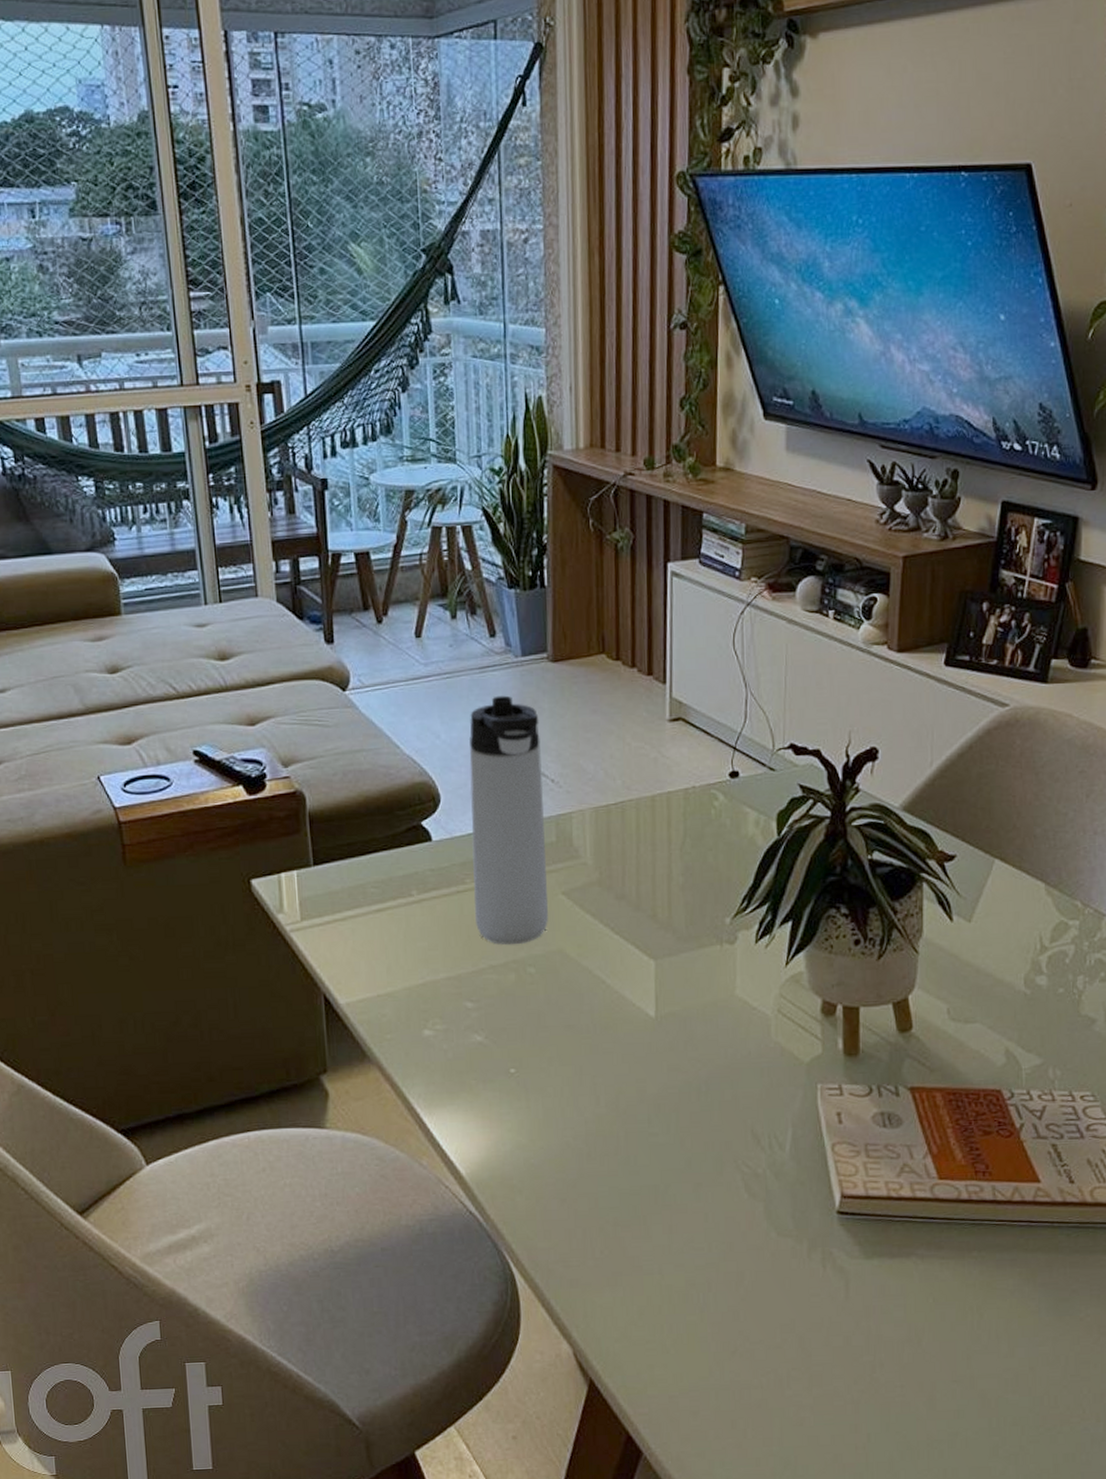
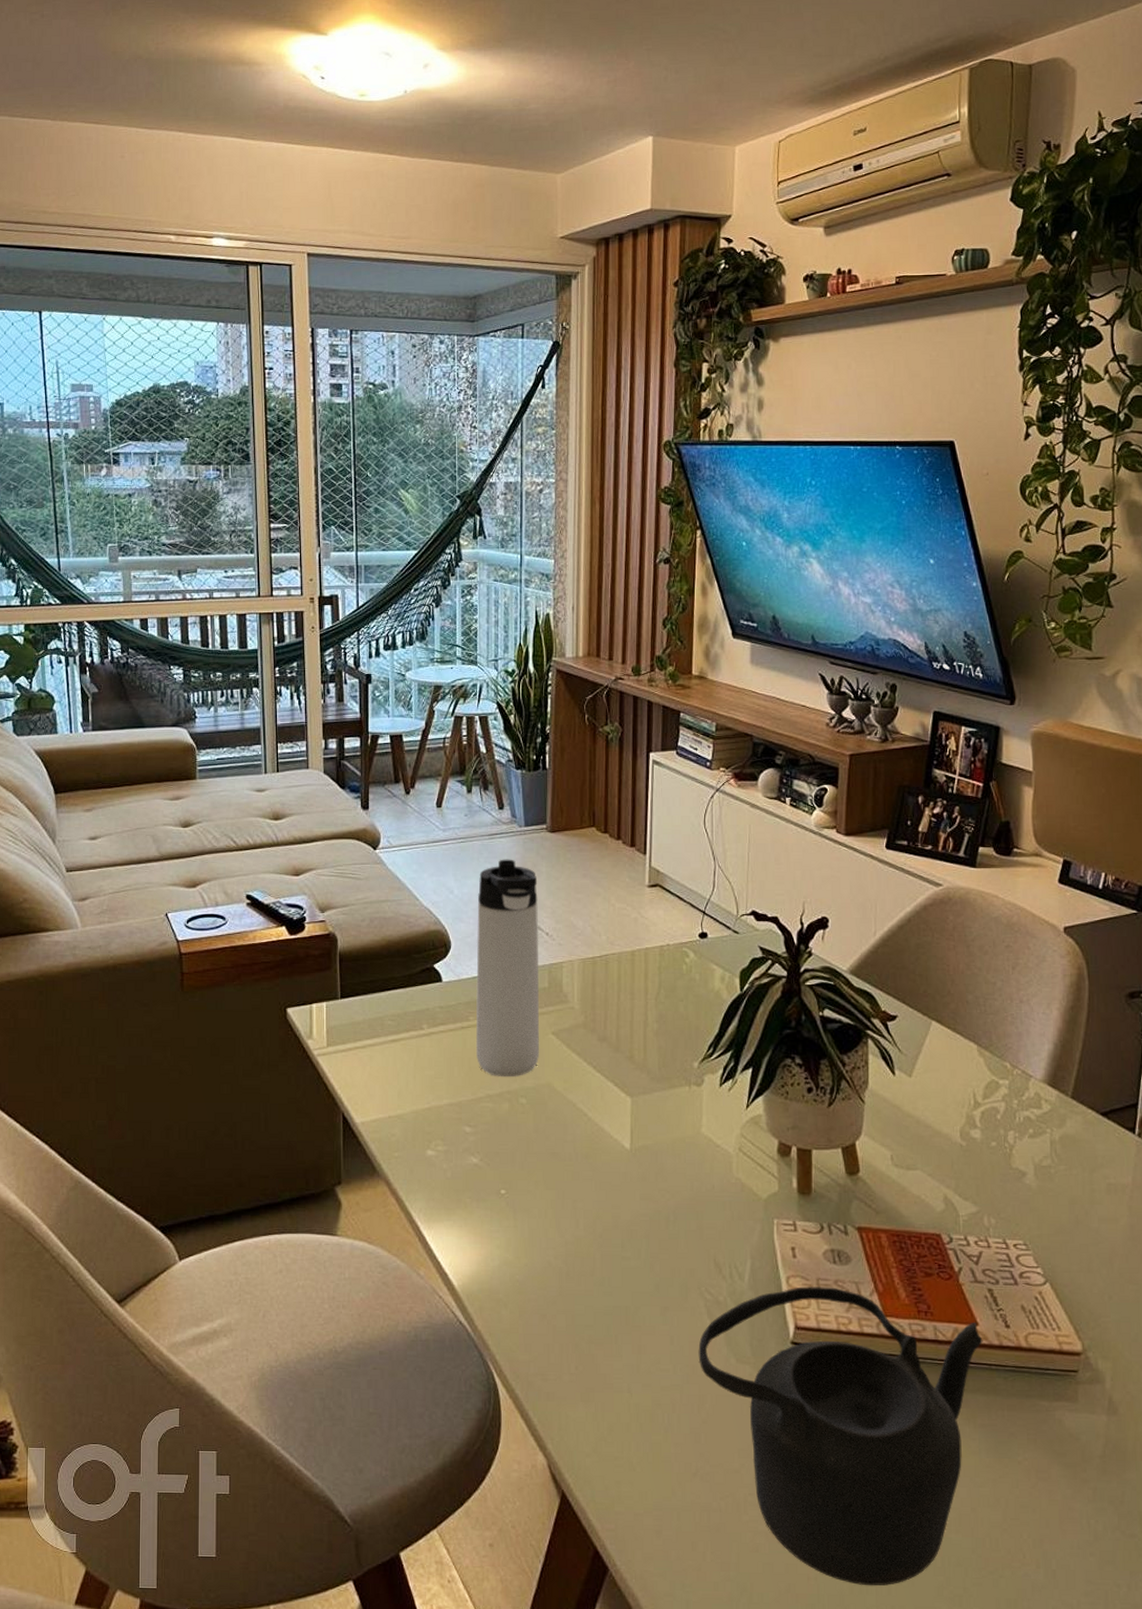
teapot: none [735,1152,1045,1451] -> present [698,1286,983,1586]

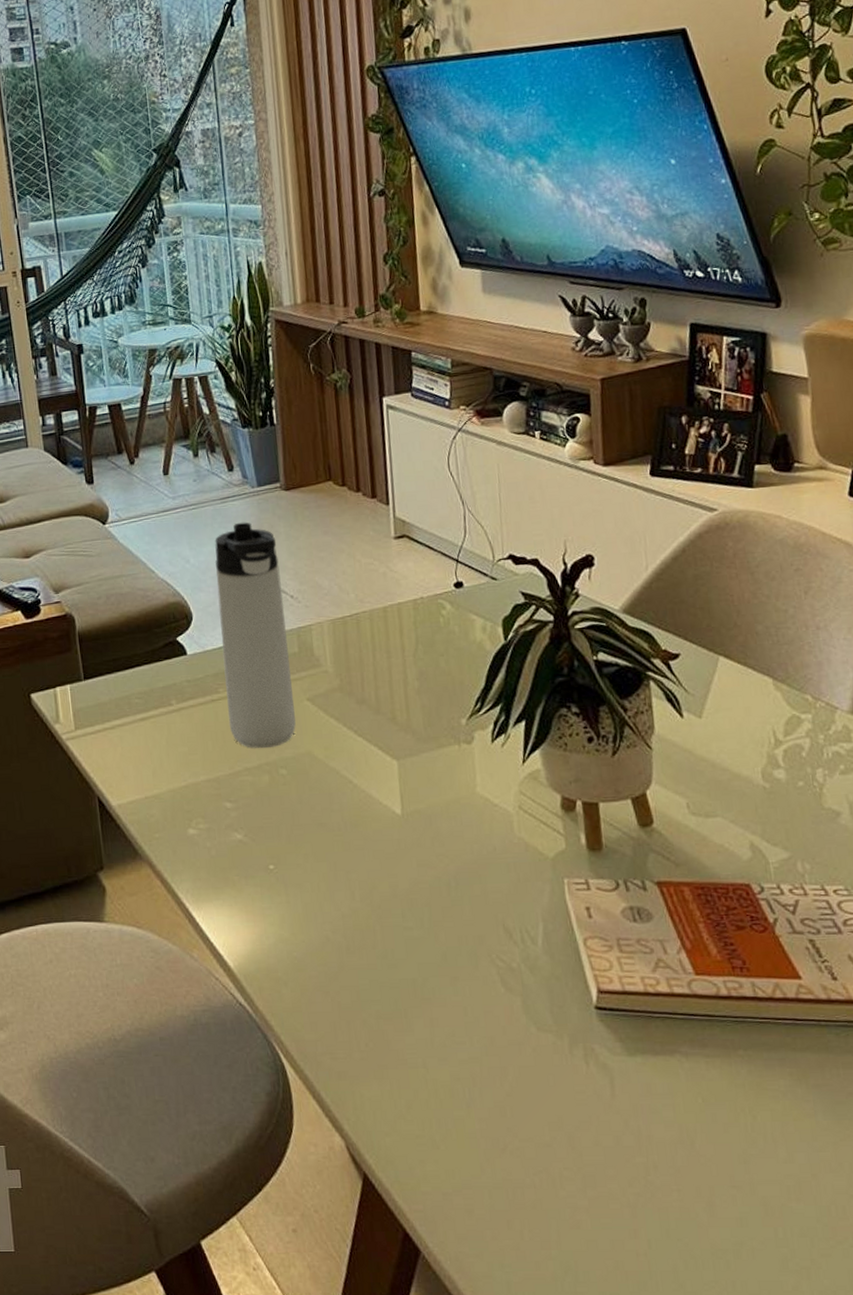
teapot: present [698,1286,983,1586] -> none [494,946,808,1261]

